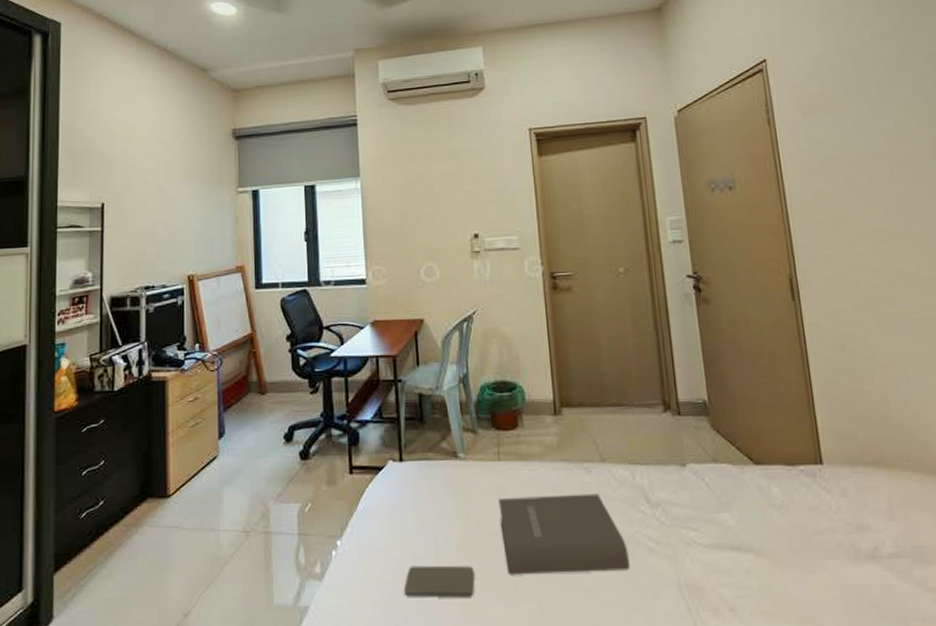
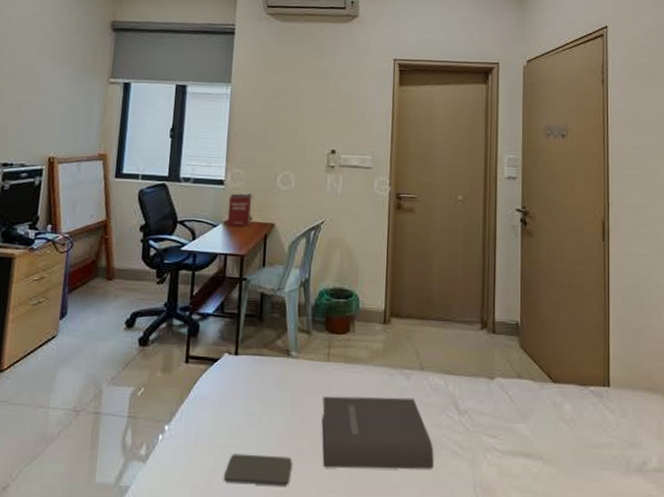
books: none [373,290,401,327] -> present [227,193,254,227]

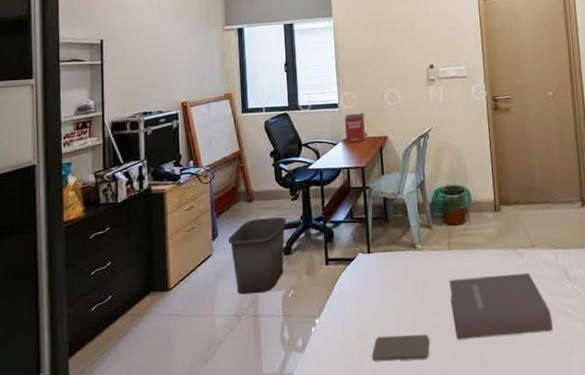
waste bin: none [77,300,148,388] -> present [228,217,286,295]

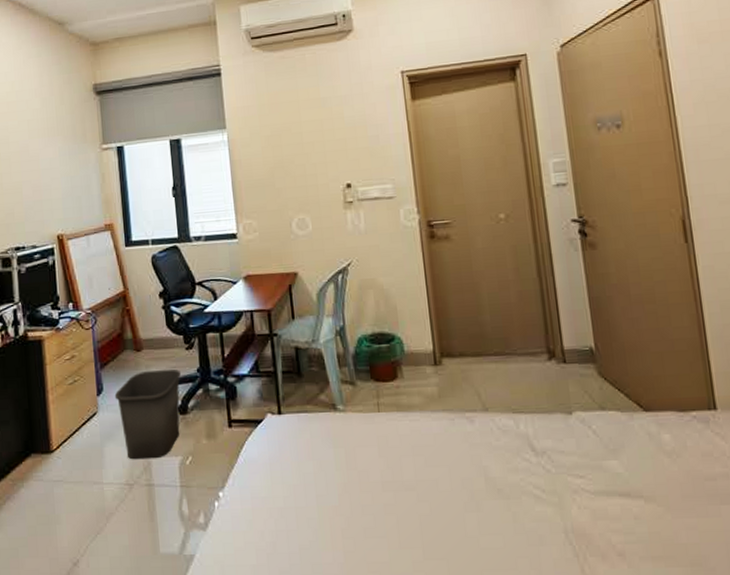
books: present [344,113,368,144] -> none [244,244,274,282]
phone: present [371,334,430,361] -> none [287,514,358,545]
book: present [449,272,553,339] -> none [379,442,515,522]

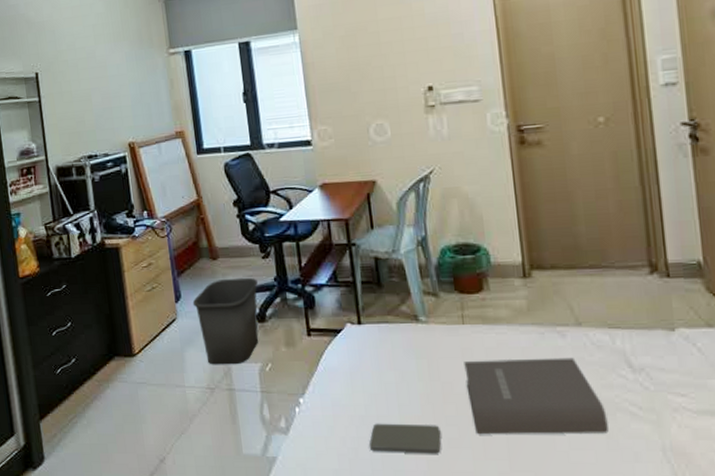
phone: none [287,514,358,545] -> present [369,423,441,454]
book: none [379,442,515,522] -> present [464,357,609,434]

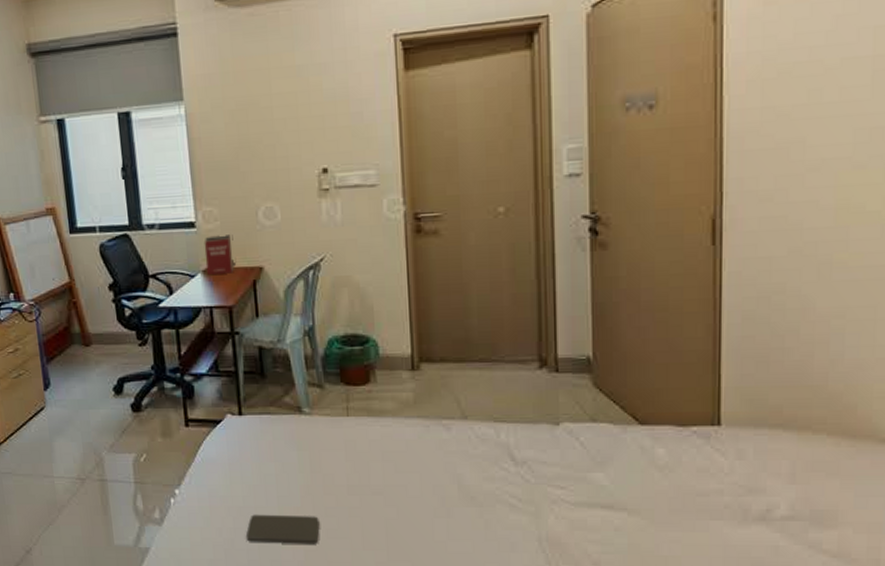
waste bin: present [192,278,259,365] -> none [62,366,134,455]
books: none [320,151,351,190] -> present [204,234,237,276]
book: present [464,357,609,434] -> none [346,450,487,525]

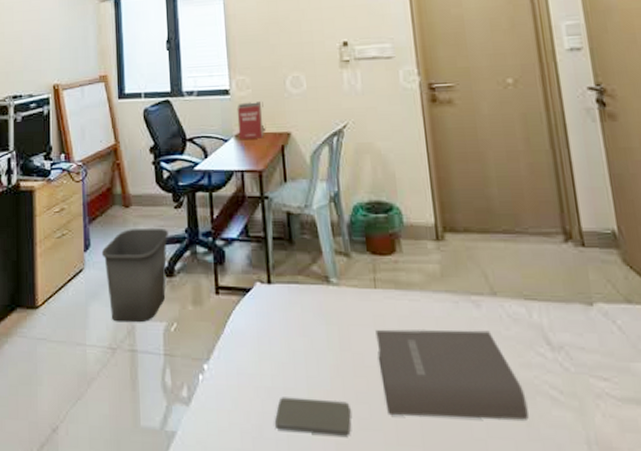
waste bin: none [62,366,134,455] -> present [101,229,168,323]
book: none [346,450,487,525] -> present [375,329,529,420]

